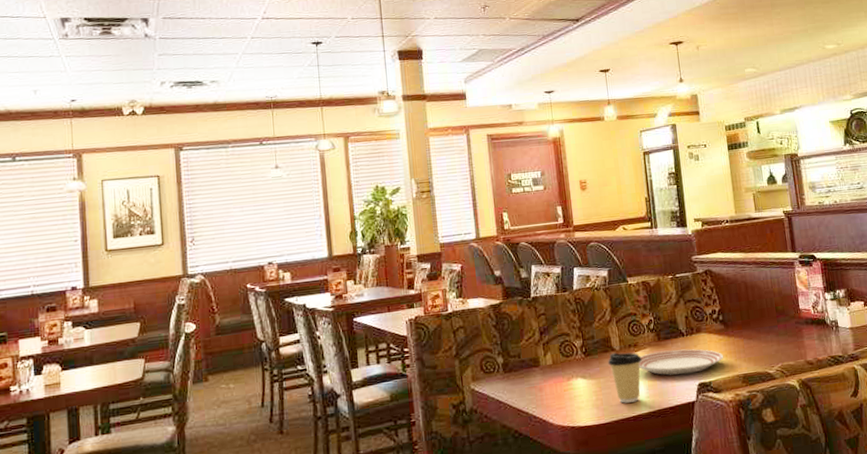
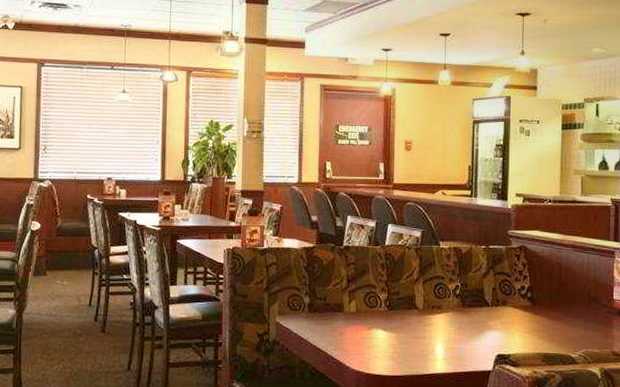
coffee cup: present [608,352,643,403] -> none [410,311,444,361]
dinner plate: present [638,349,724,375] -> none [440,317,527,344]

